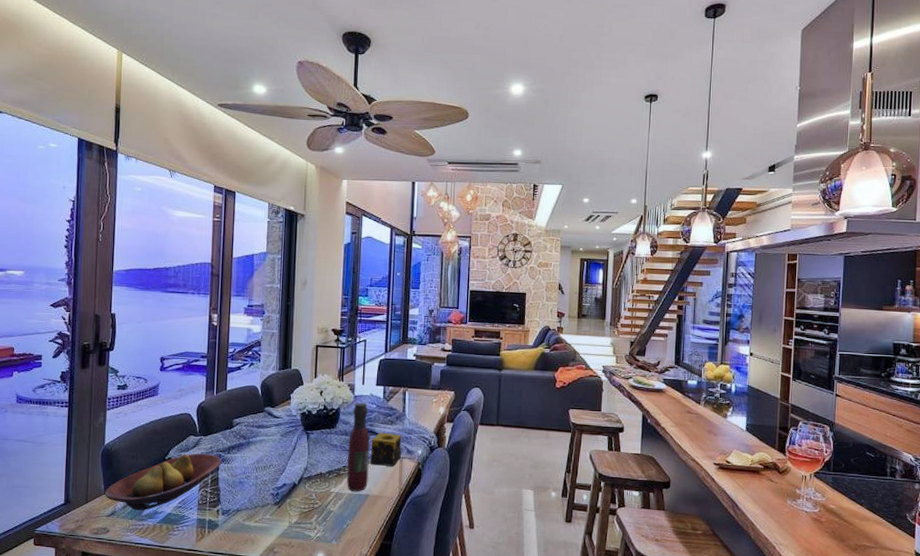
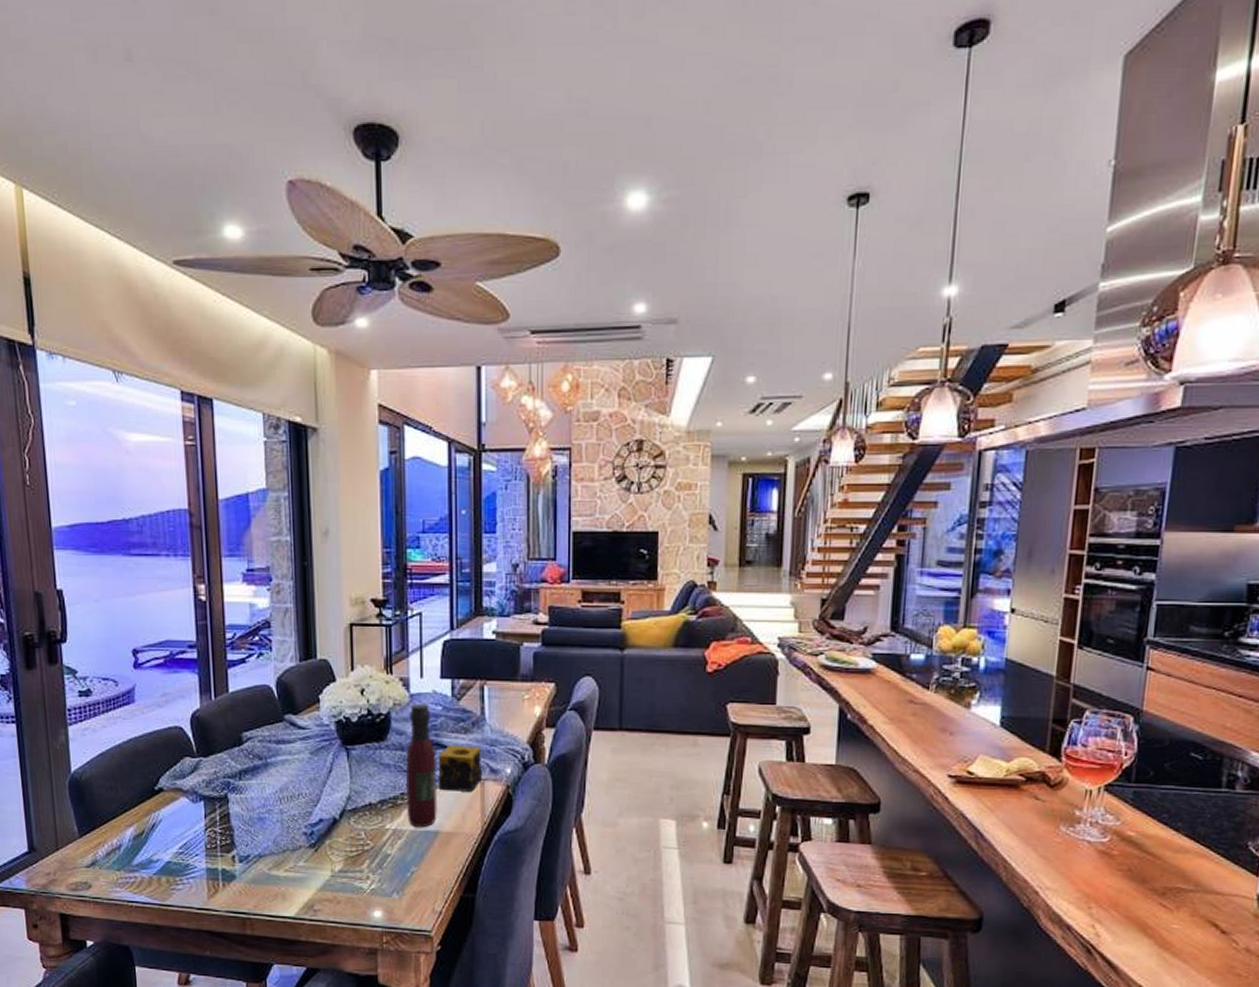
fruit bowl: present [105,453,222,510] -> none [80,780,232,858]

